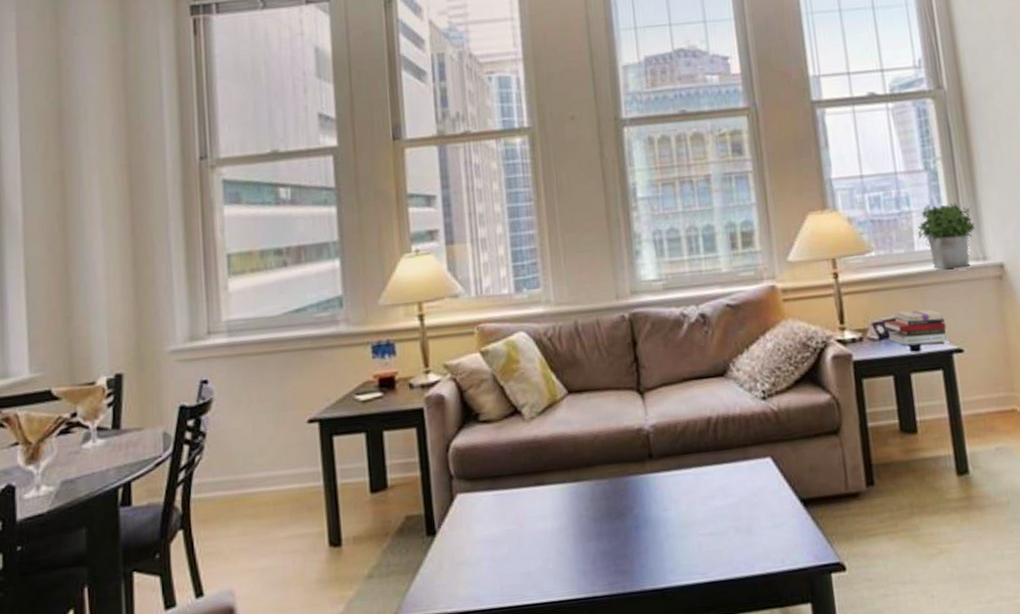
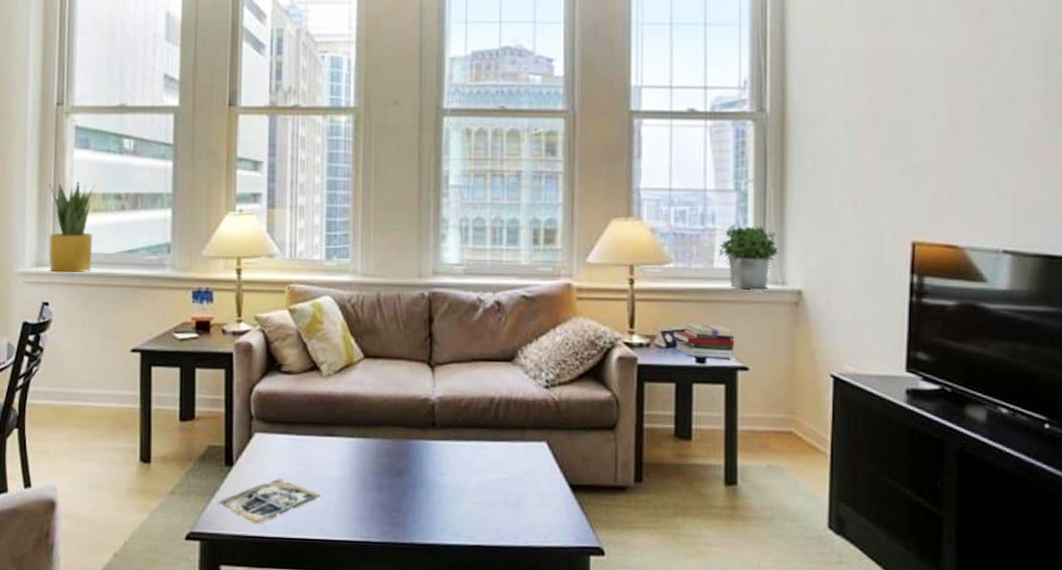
planter: none [196,240,254,346] -> present [48,181,96,274]
magazine: none [421,540,539,598] -> present [217,478,323,525]

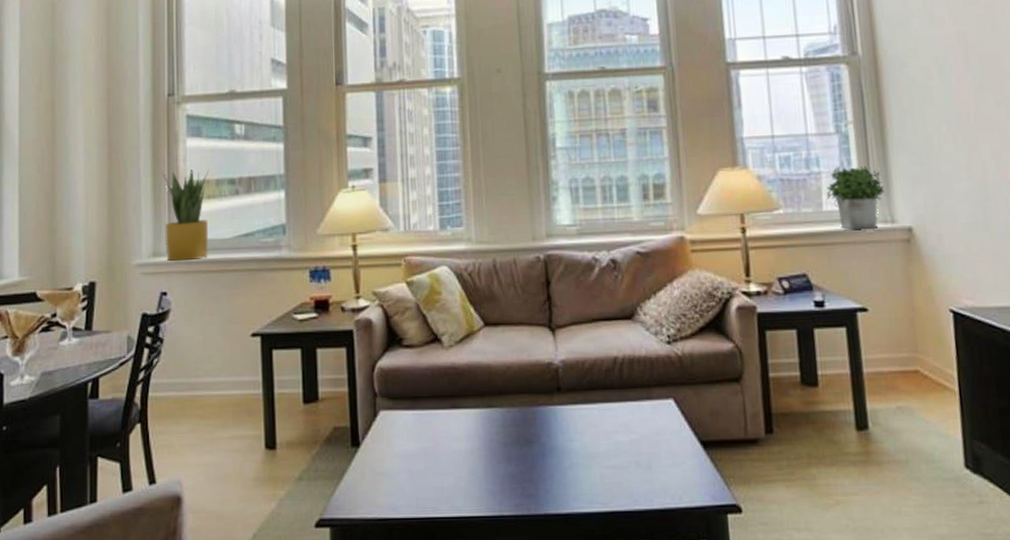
magazine: present [217,478,323,525] -> none [345,456,452,506]
books: present [673,323,736,361] -> none [789,267,854,303]

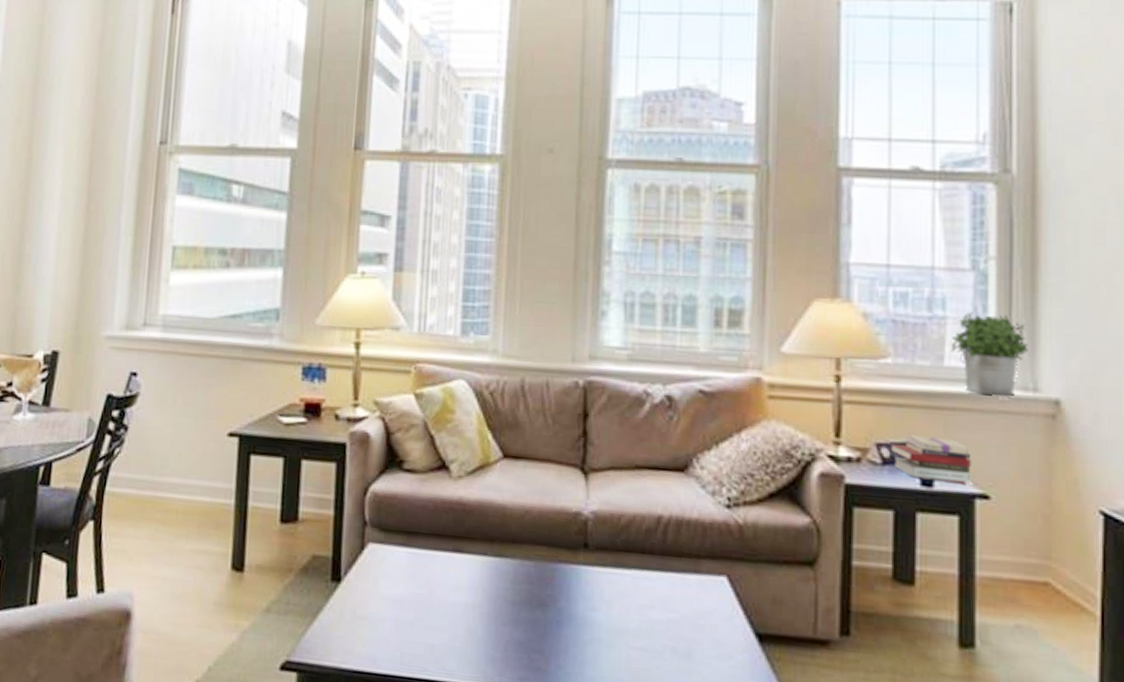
planter: present [162,169,209,262] -> none [140,232,198,340]
books: none [789,267,854,303] -> present [891,435,973,486]

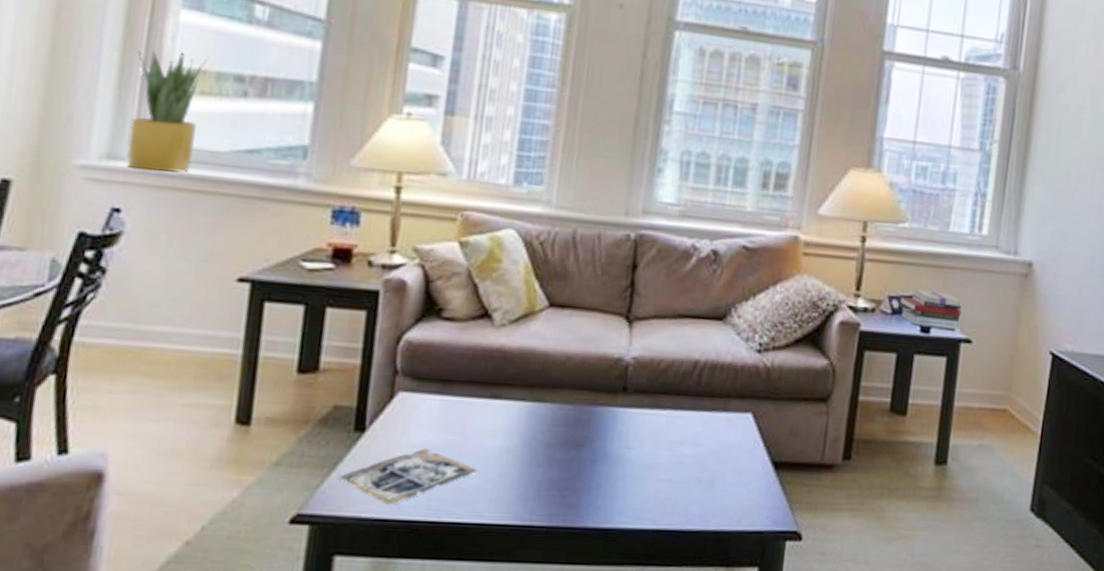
planter: none [140,232,198,340] -> present [126,48,209,173]
magazine: none [319,601,447,657] -> present [337,448,479,505]
potted plant: present [950,311,1028,398] -> none [955,185,1014,260]

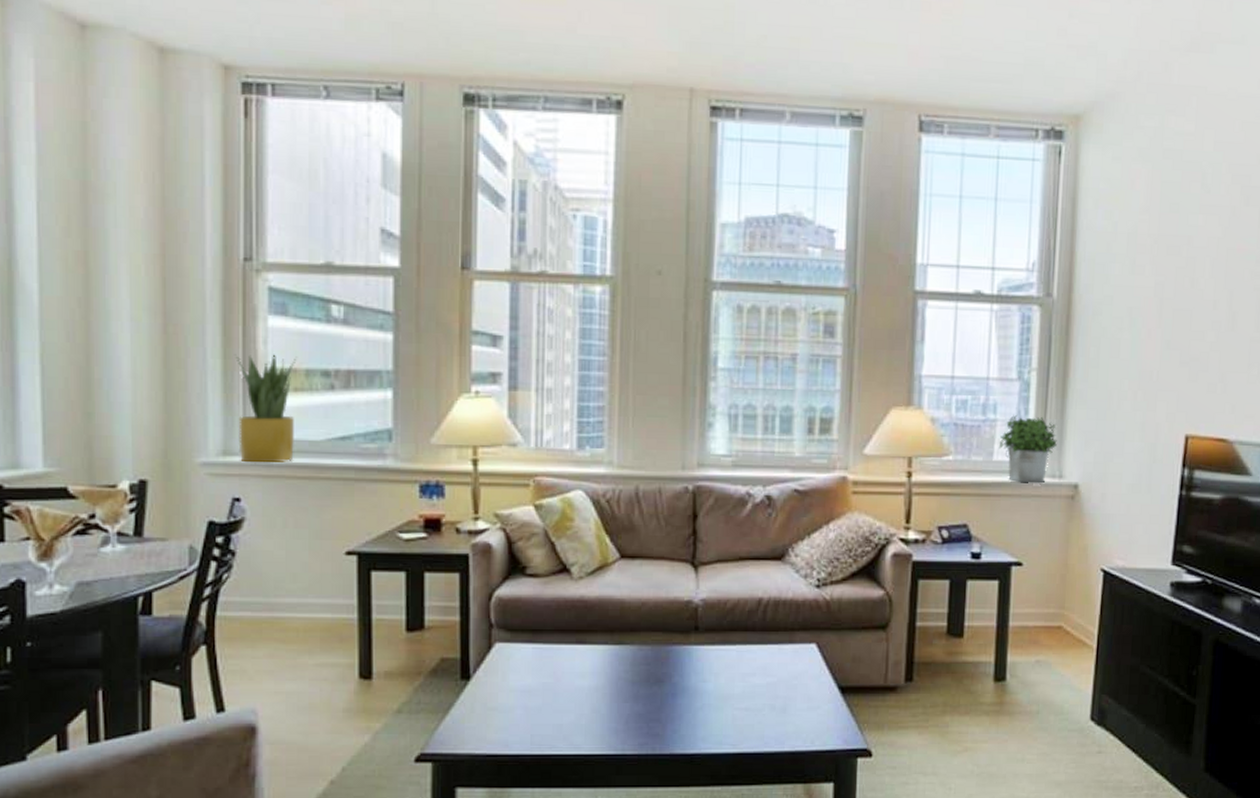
magazine: present [337,448,479,505] -> none [451,691,573,742]
books: present [900,289,962,332] -> none [949,518,1011,556]
potted plant: none [955,185,1014,260] -> present [998,414,1057,485]

